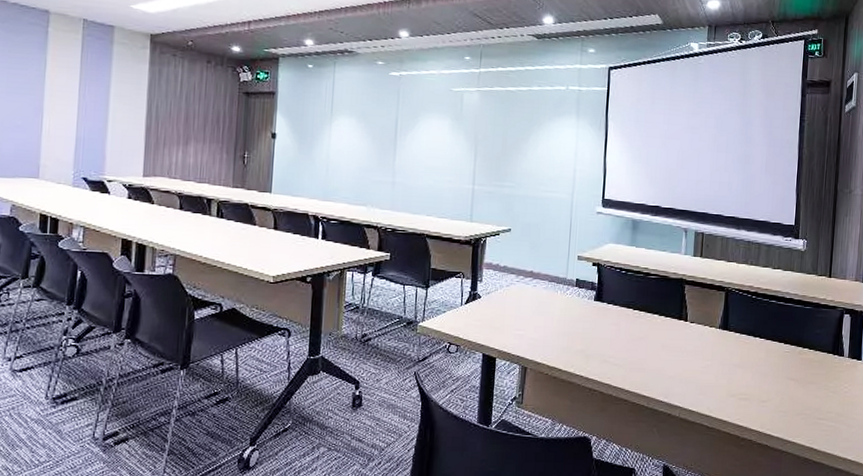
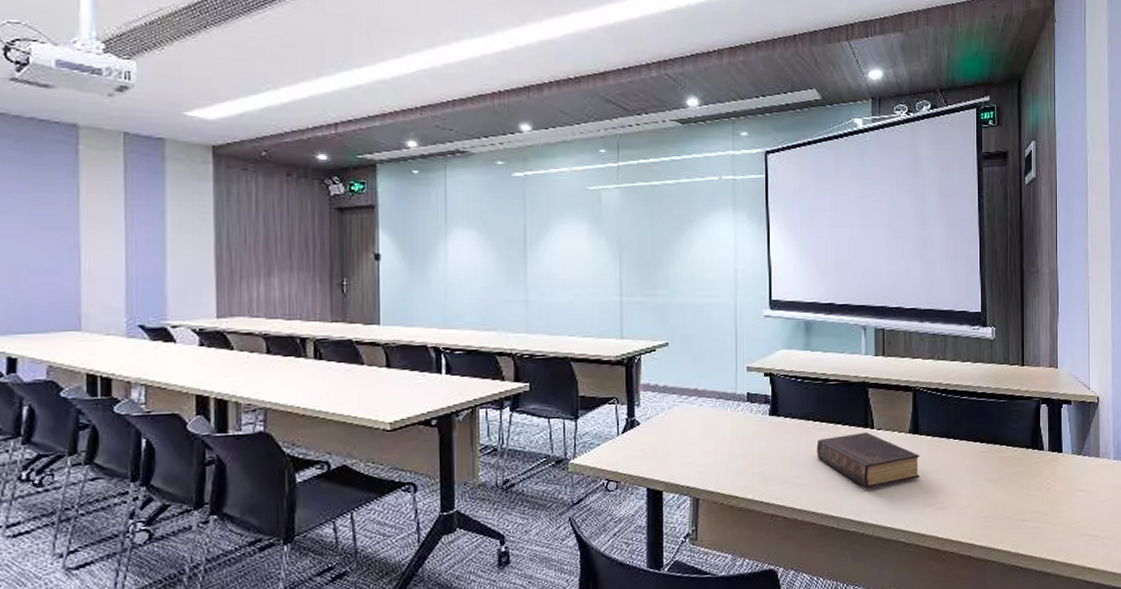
book: none [634,324,728,375] -> present [816,432,920,489]

